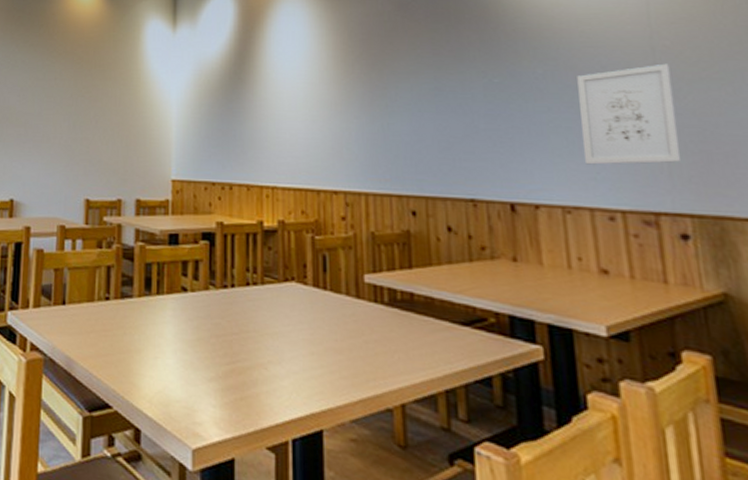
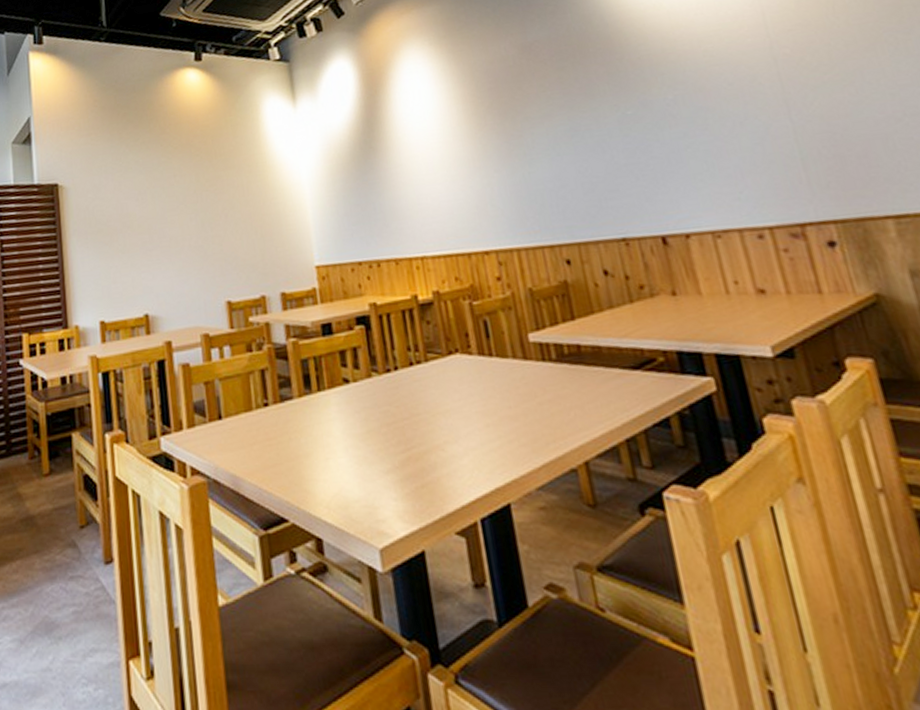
wall art: present [577,63,680,165] -> none [706,72,816,186]

